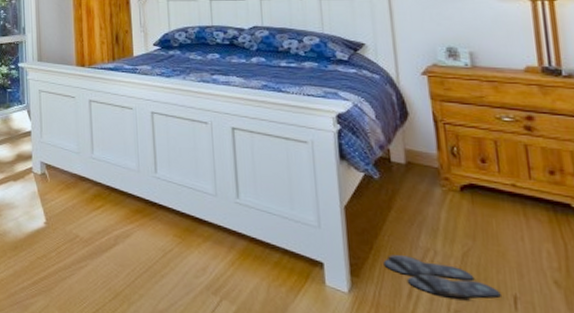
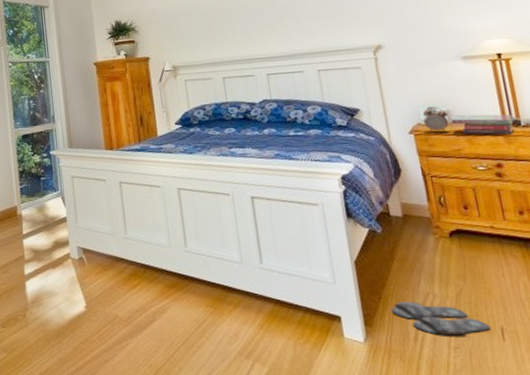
alarm clock: none [440,47,472,76] -> present [422,107,449,132]
books: none [474,57,553,84] -> present [451,114,514,135]

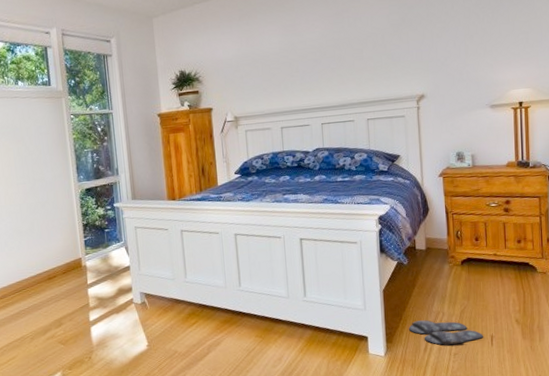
alarm clock: present [422,107,449,132] -> none [452,152,473,174]
books: present [451,114,514,135] -> none [475,157,524,176]

